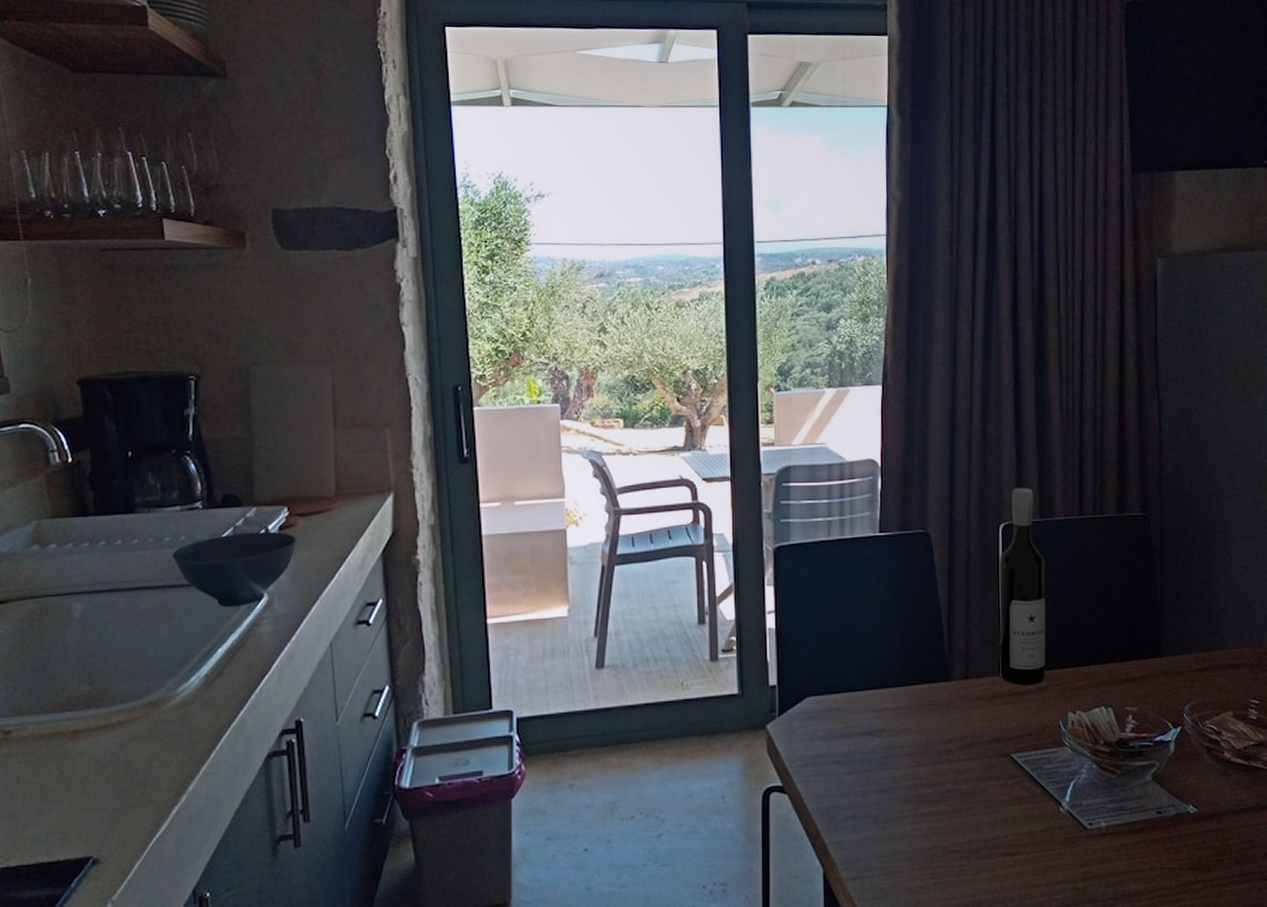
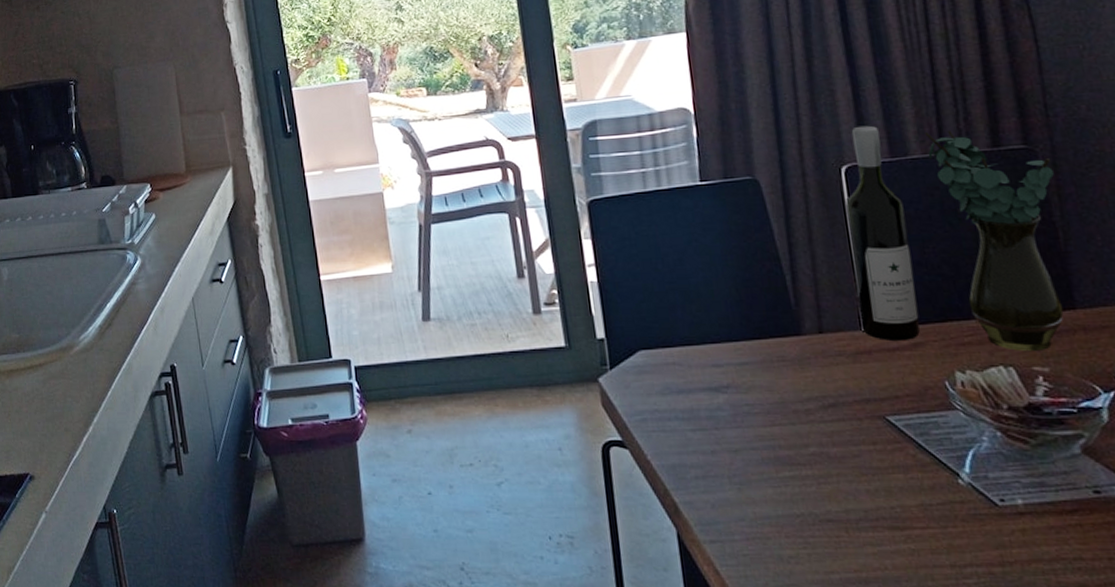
bowl: present [173,531,297,607] -> none [68,205,159,269]
vase: none [1068,495,1160,693] -> present [924,130,1064,351]

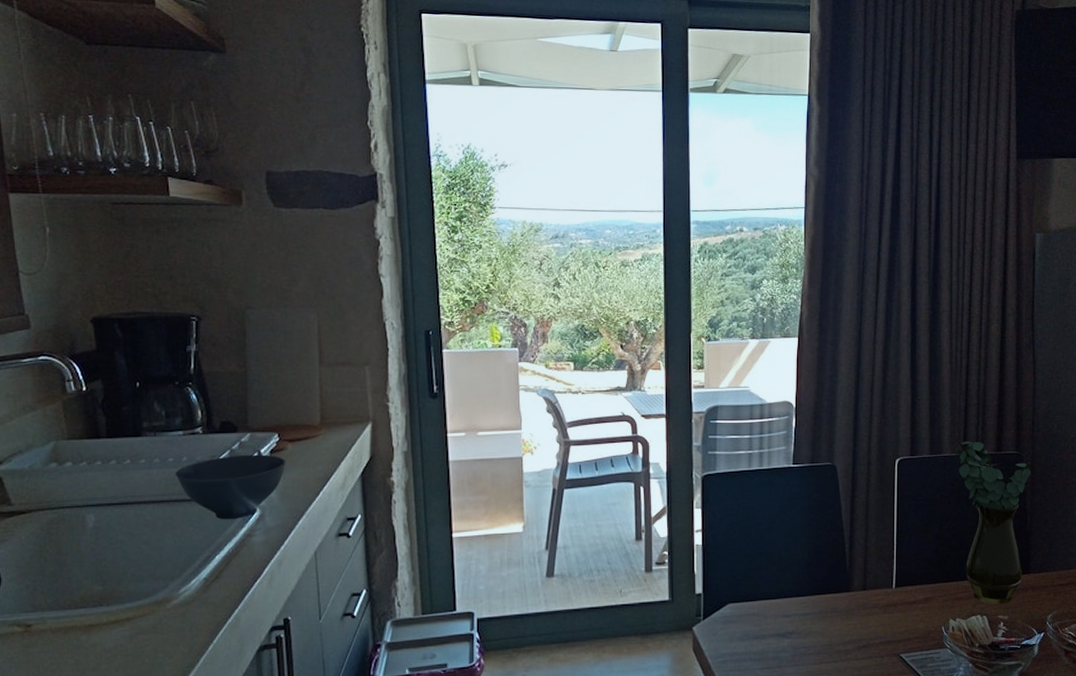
bowl: none [68,205,159,269] -> present [176,454,286,520]
bottle: present [845,125,920,342] -> none [893,428,934,597]

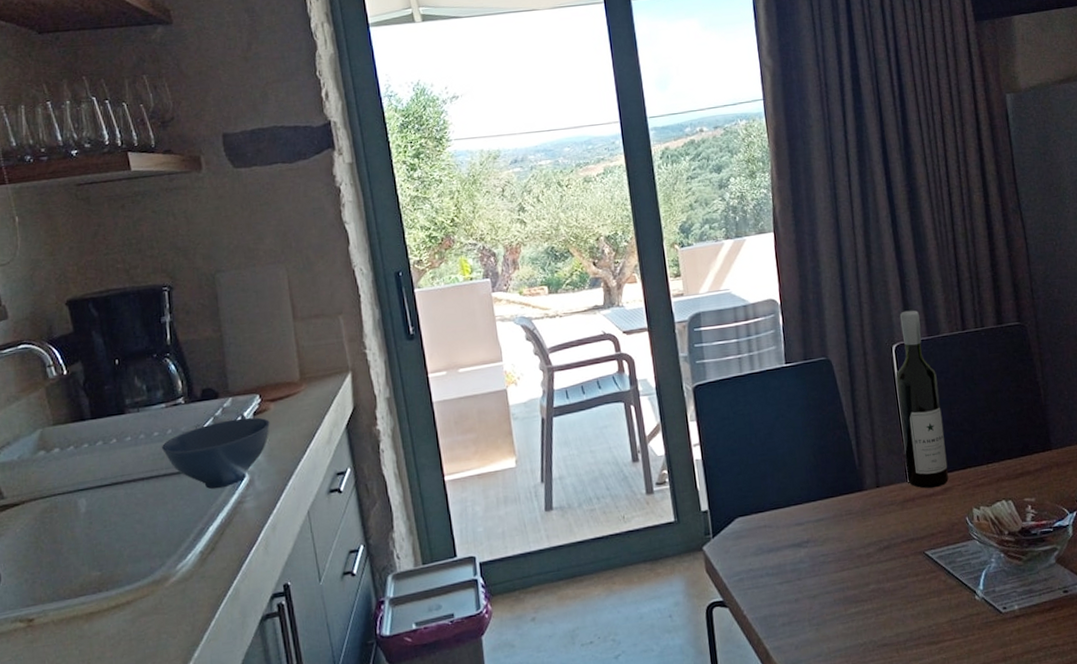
bottle: none [893,428,934,597] -> present [895,310,949,489]
vase: present [955,436,1031,604] -> none [951,311,1044,487]

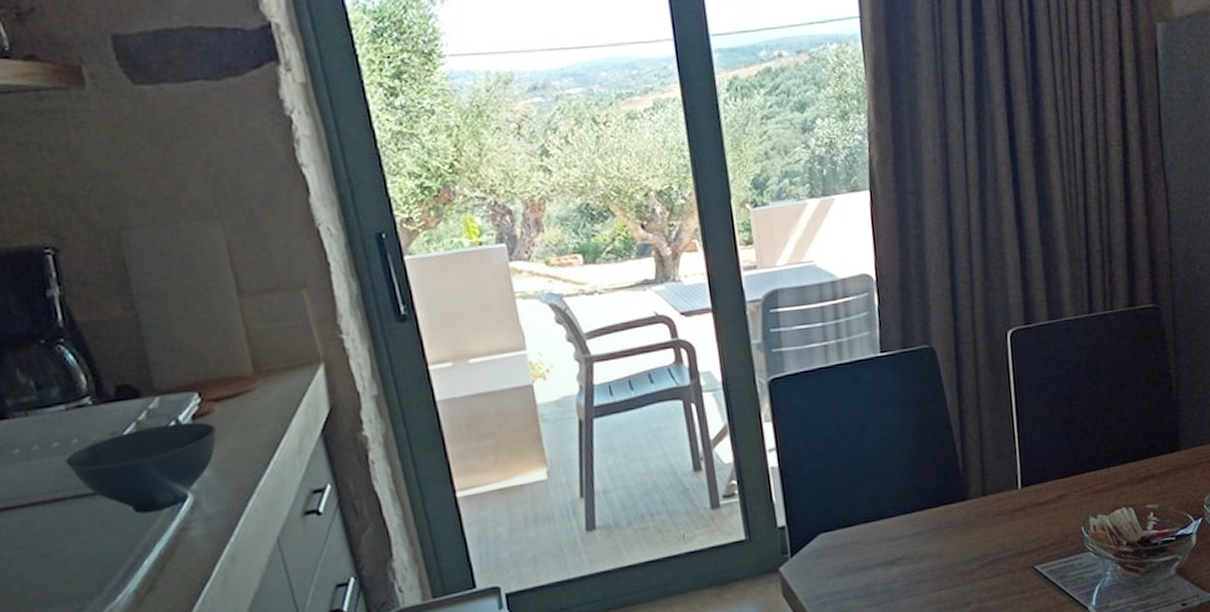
bottle: present [895,310,949,489] -> none [1010,288,1065,496]

